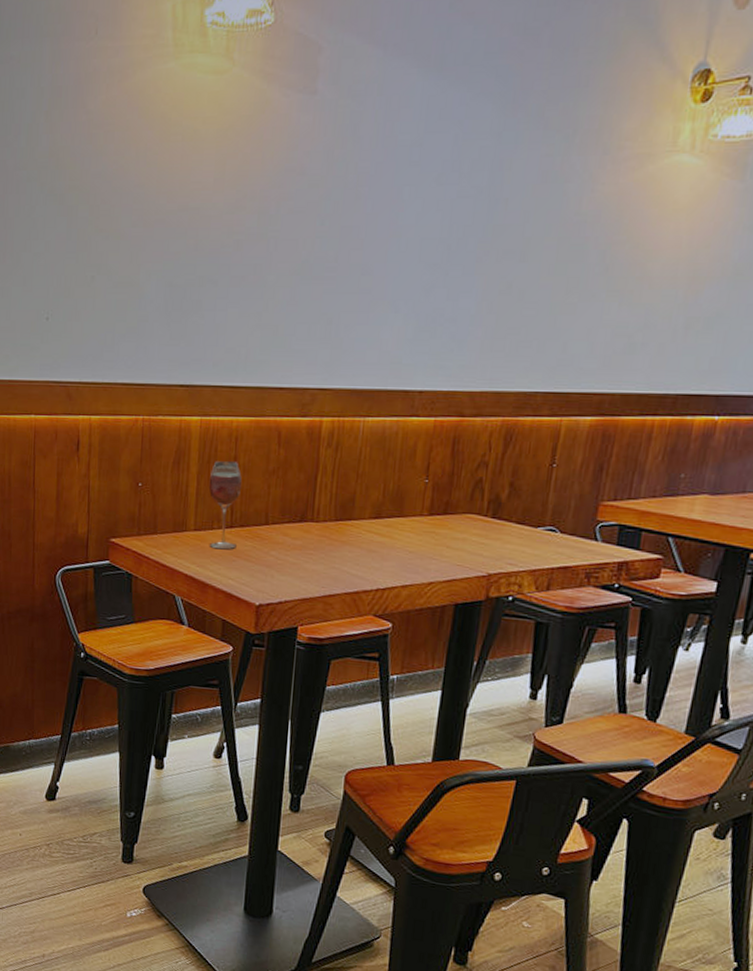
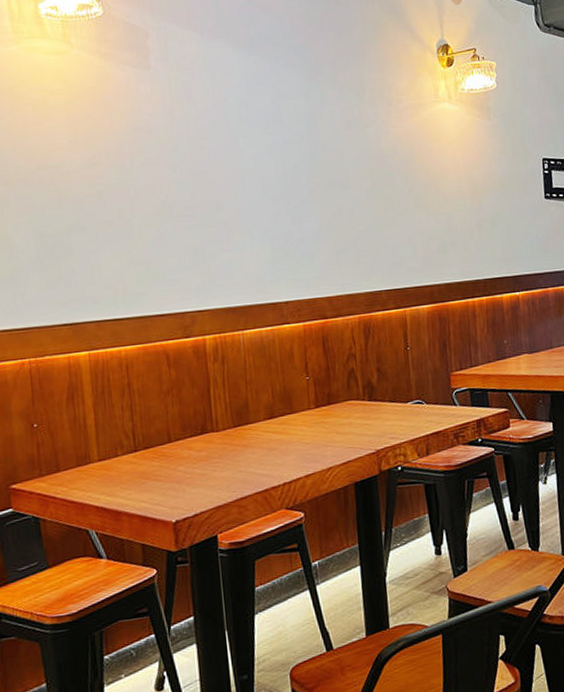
wineglass: present [208,461,243,550] -> none [106,388,144,475]

